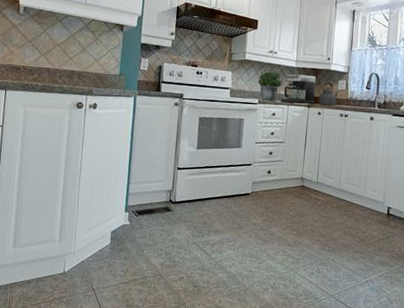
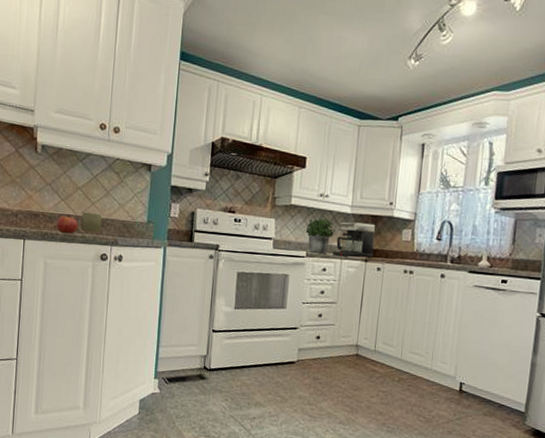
fruit: none [36,67,57,85] -> present [56,214,79,234]
mug: none [59,66,79,84] -> present [80,212,103,233]
kettle: present [318,82,339,106] -> none [378,231,403,261]

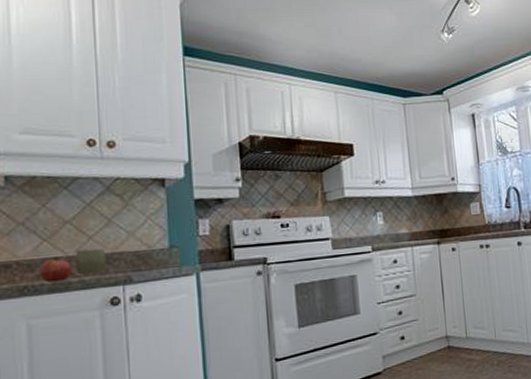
potted plant: present [306,218,336,255] -> none [367,206,401,247]
coffee maker: present [332,222,375,258] -> none [400,203,445,245]

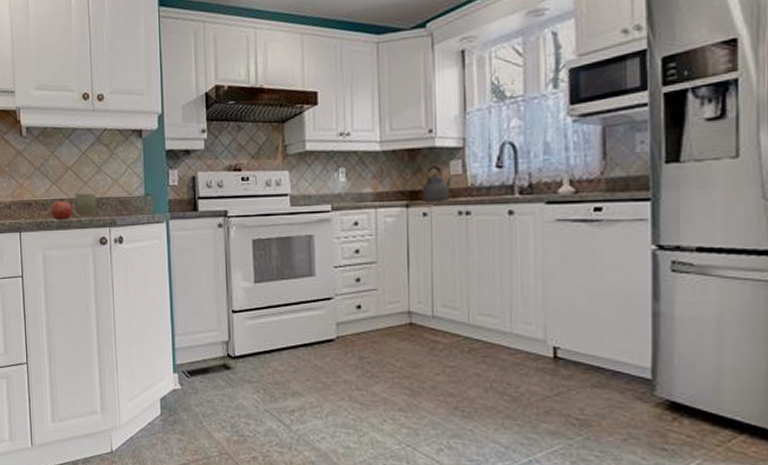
kettle: none [449,208,473,239] -> present [422,166,452,203]

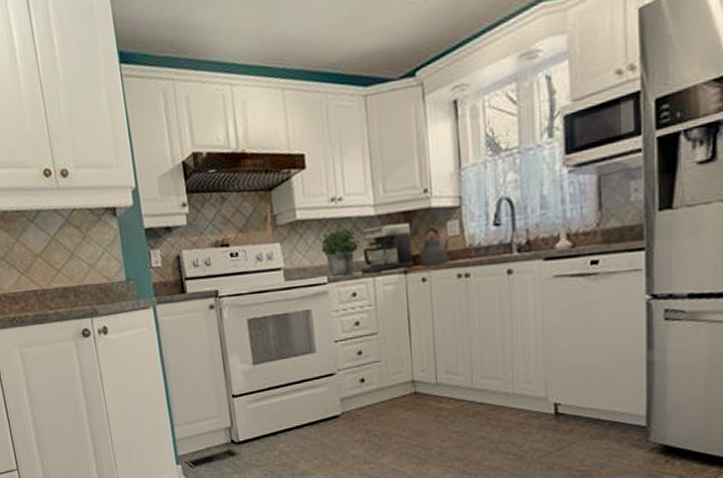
fruit: present [50,198,73,220] -> none [22,290,48,314]
mug: present [75,193,97,216] -> none [48,281,76,308]
potted plant: none [328,161,365,206] -> present [321,228,361,278]
coffee maker: none [363,160,416,205] -> present [360,223,414,275]

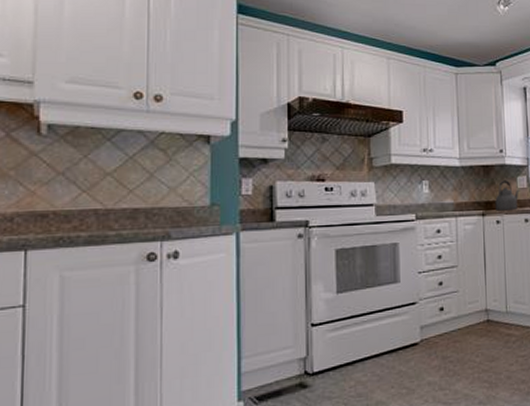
potted plant: present [321,228,361,278] -> none [412,175,447,216]
coffee maker: present [360,223,414,275] -> none [445,175,490,215]

